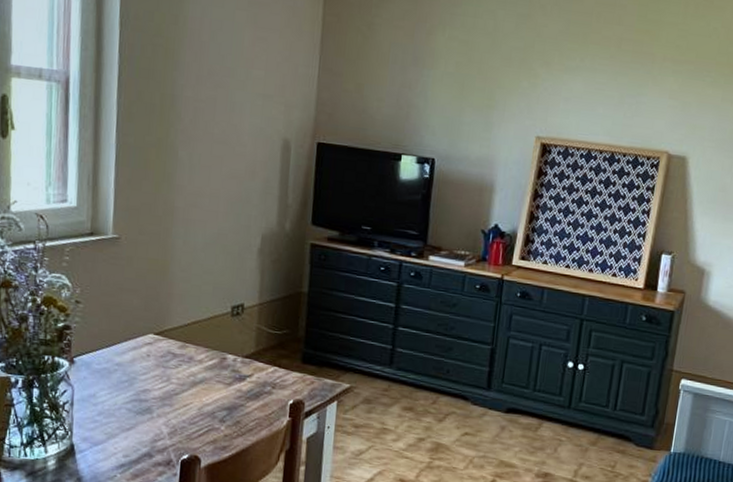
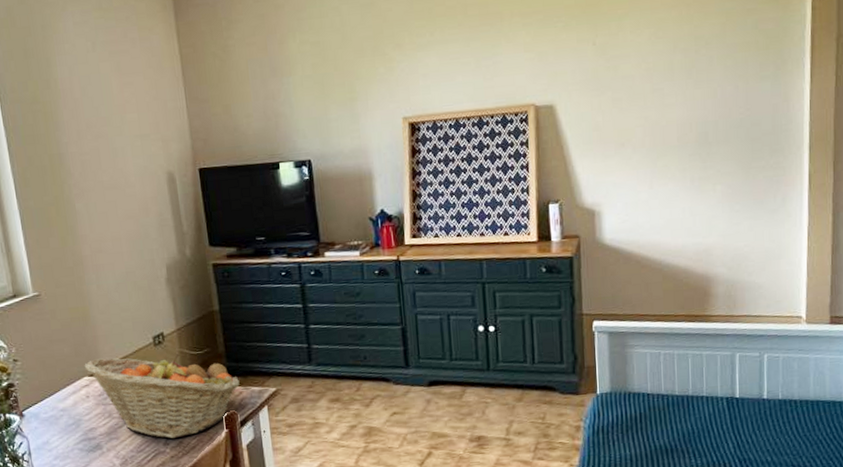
fruit basket: none [151,317,314,417] -> present [84,354,240,439]

